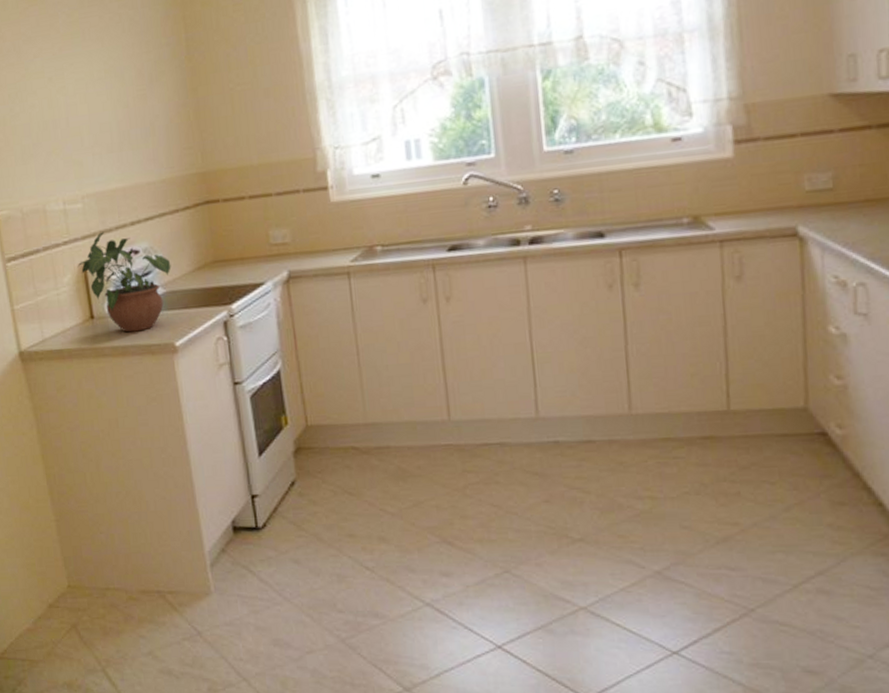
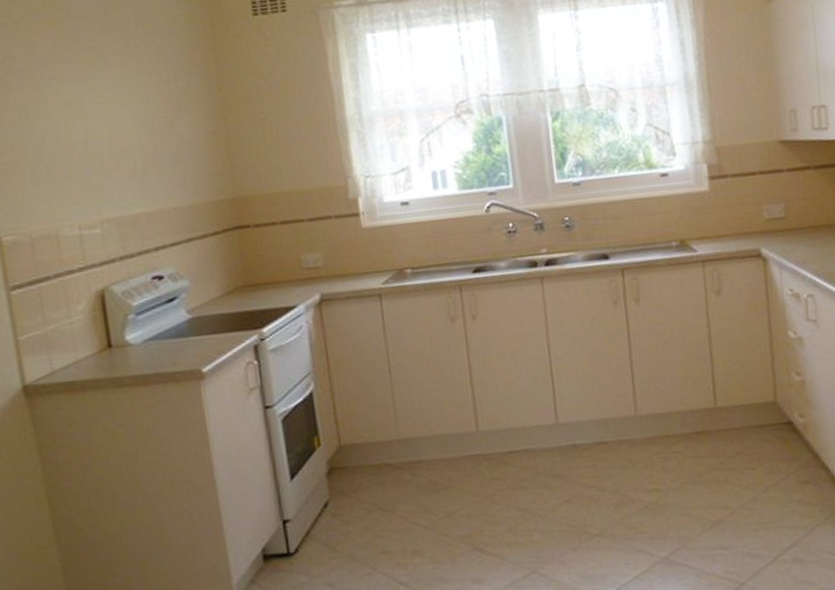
potted plant: present [77,231,171,333] -> none [94,257,199,361]

